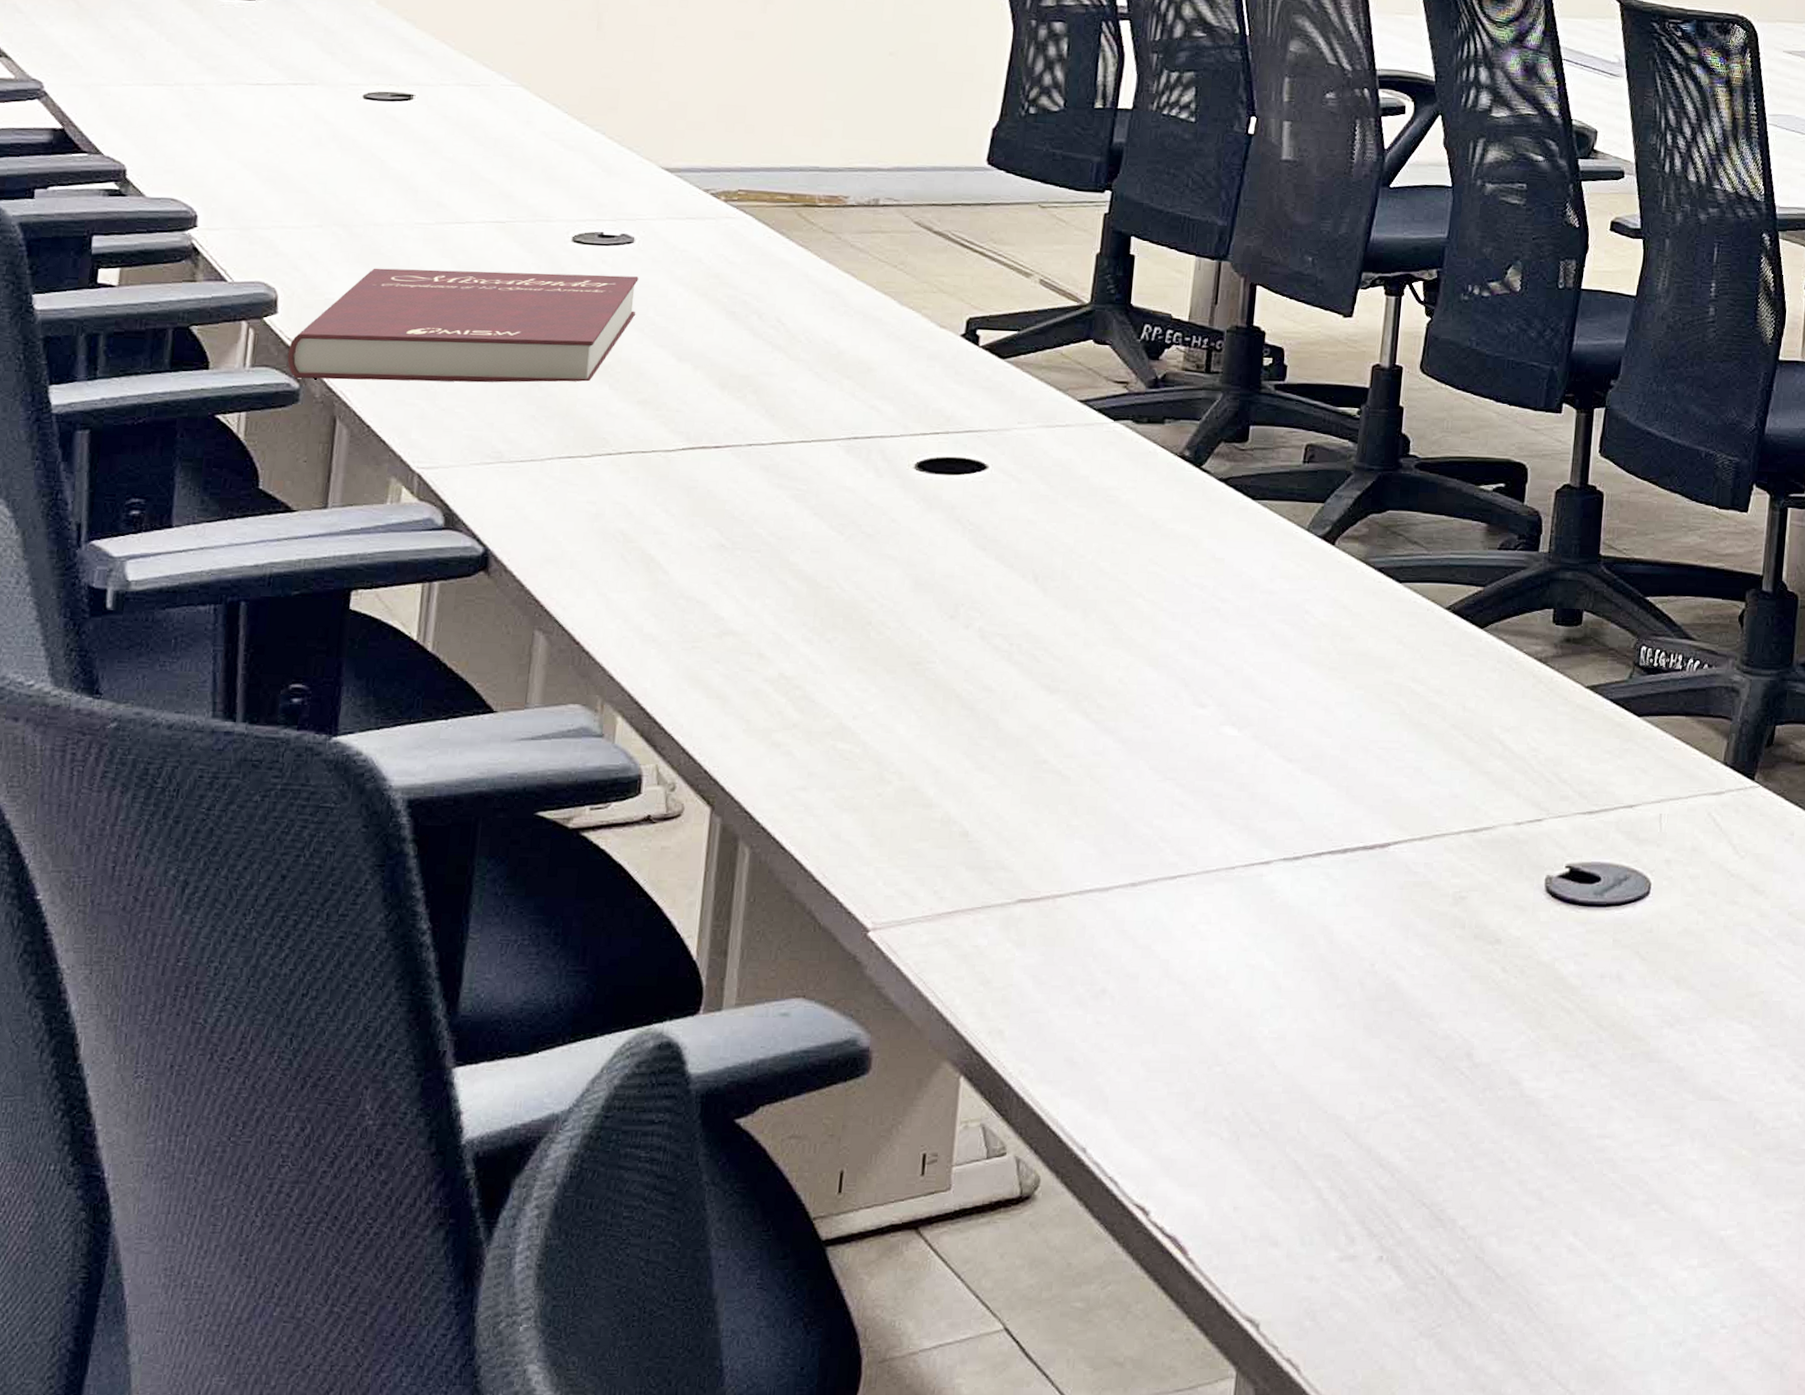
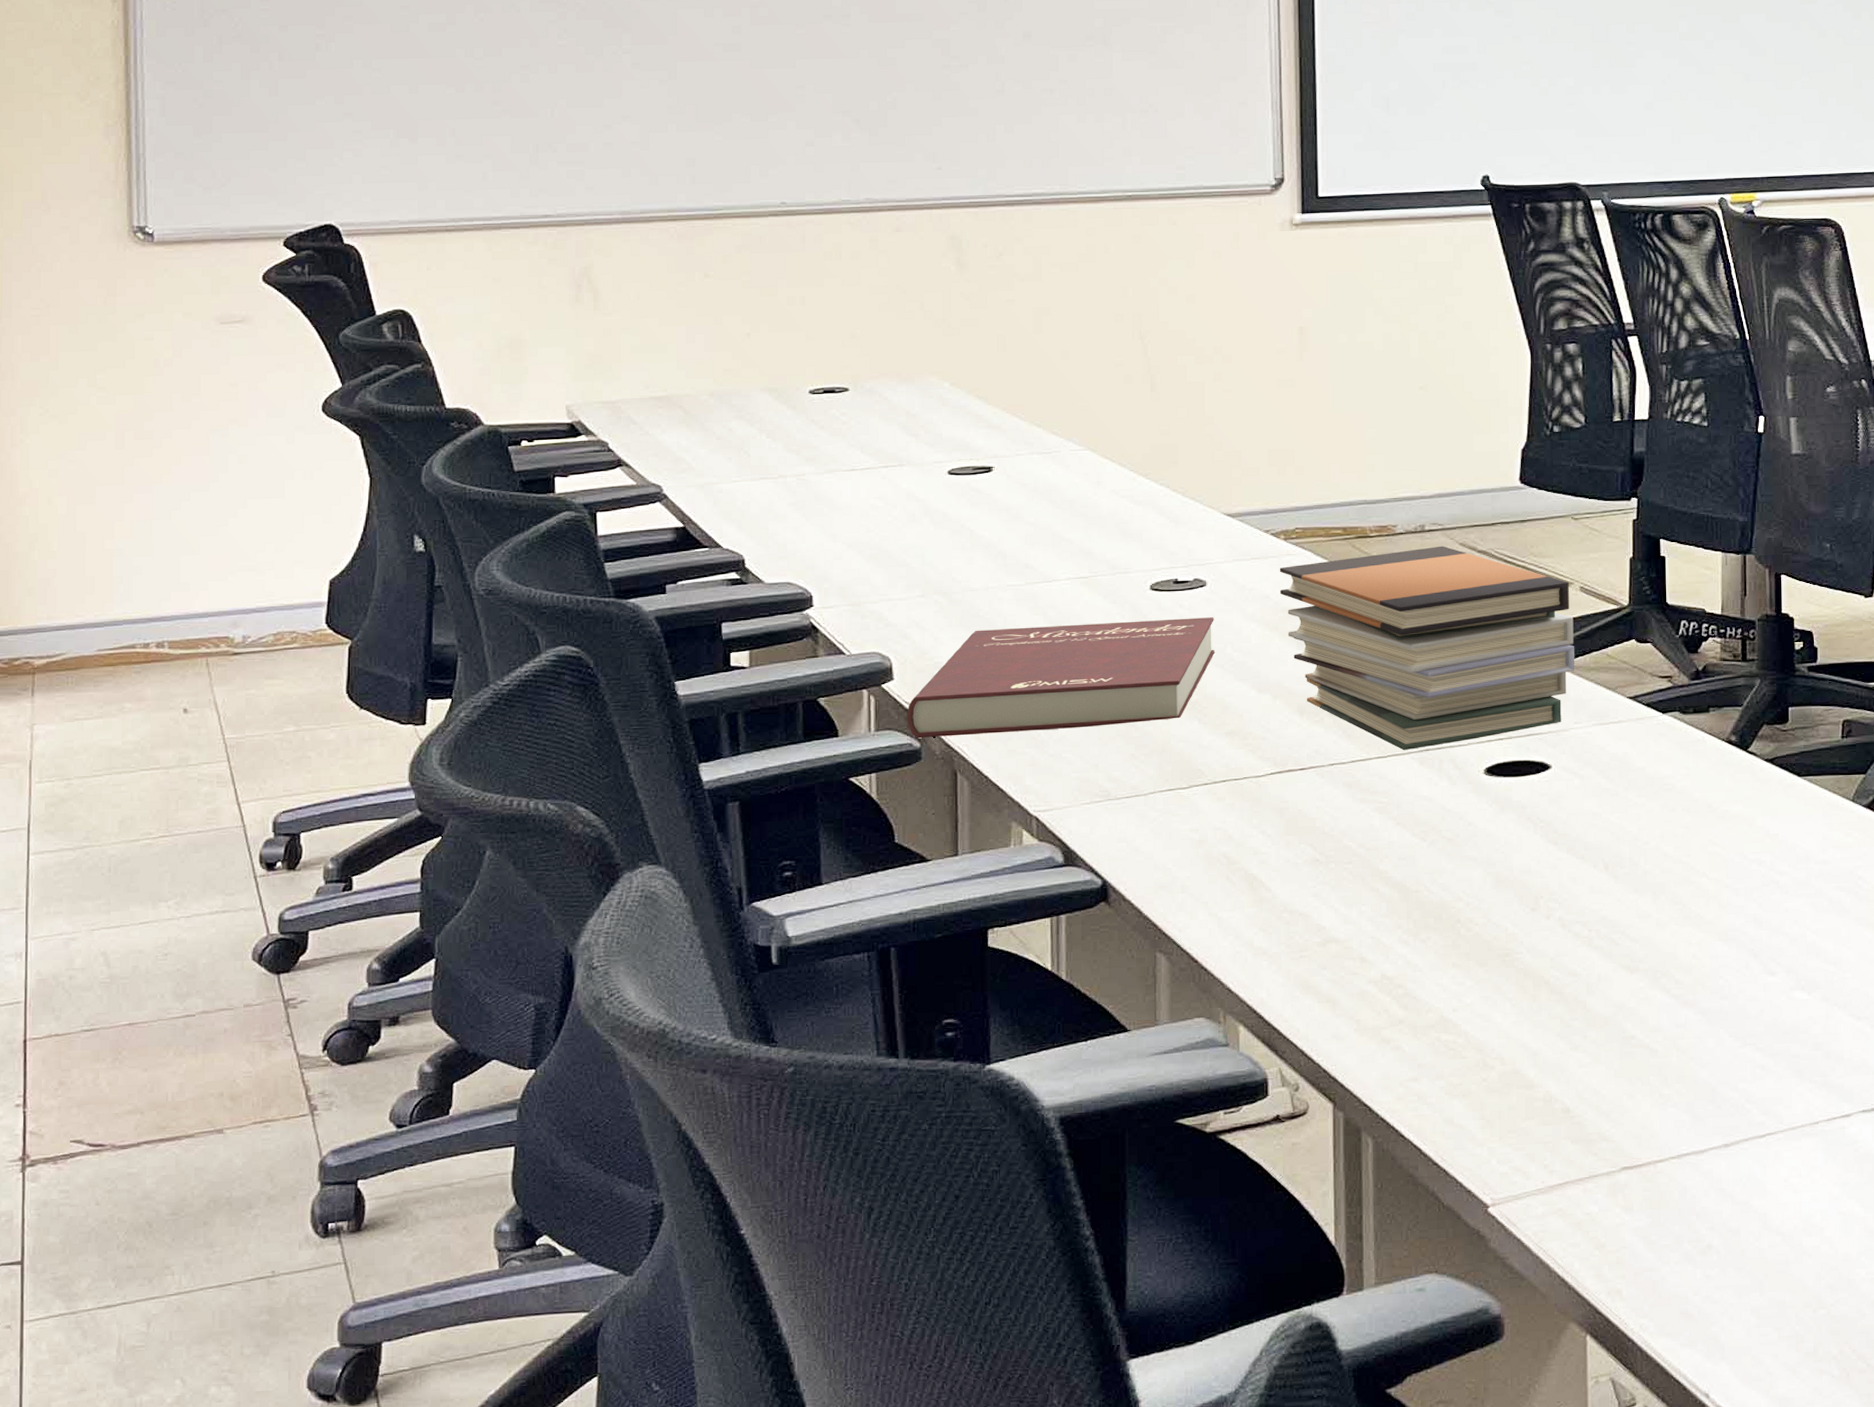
book stack: none [714,222,1029,437] -> present [1279,545,1575,751]

